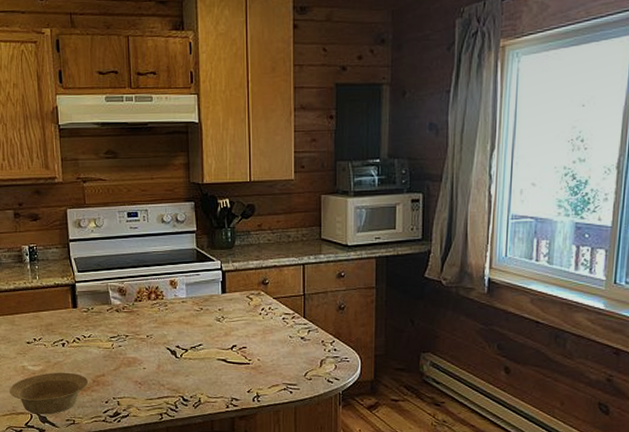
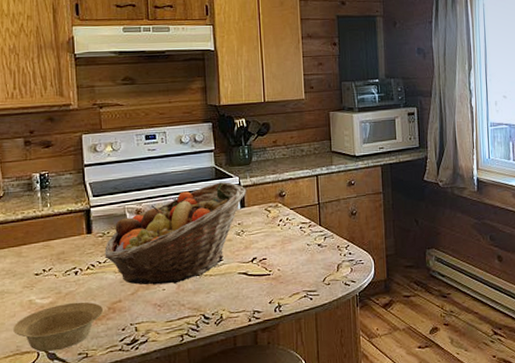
fruit basket: none [89,265,228,364] -> present [104,182,247,285]

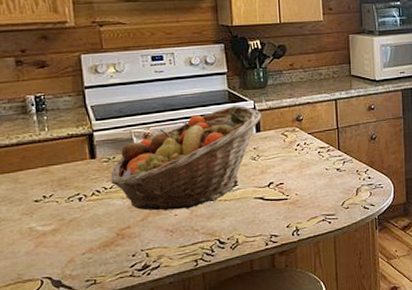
bowl: present [13,302,104,352] -> none [13,228,112,279]

